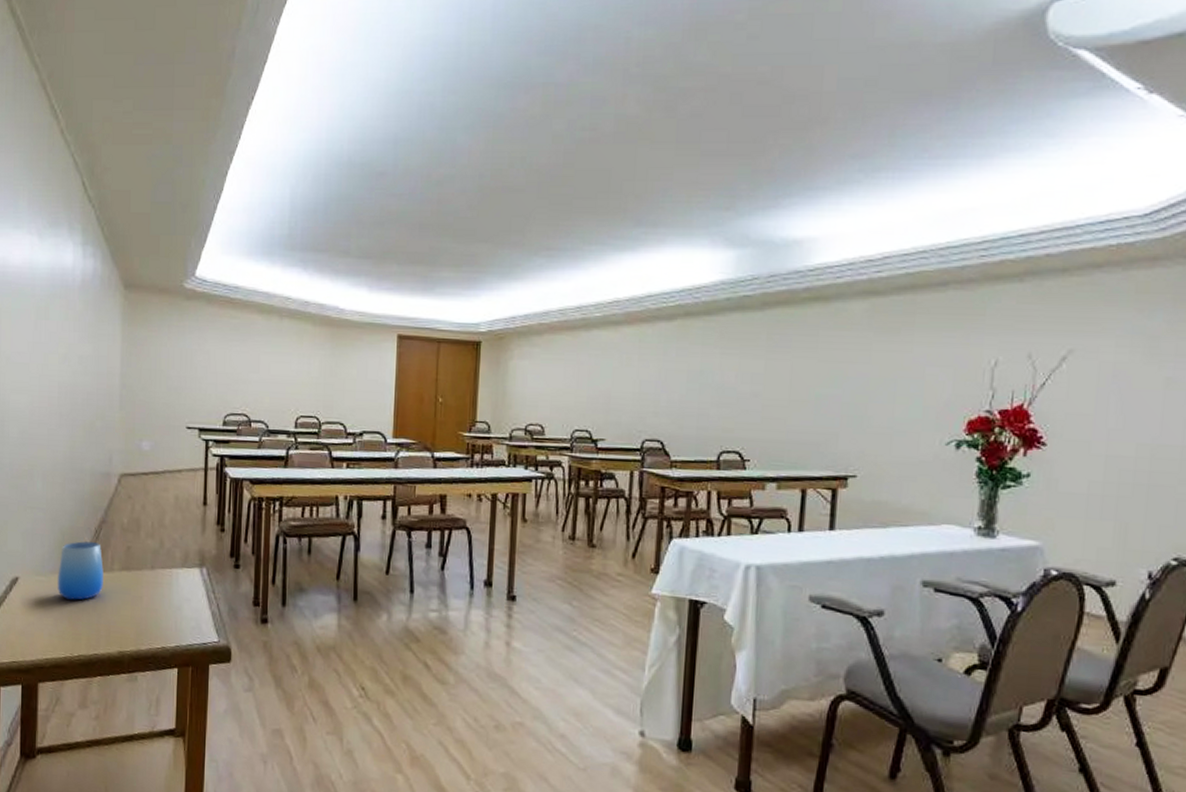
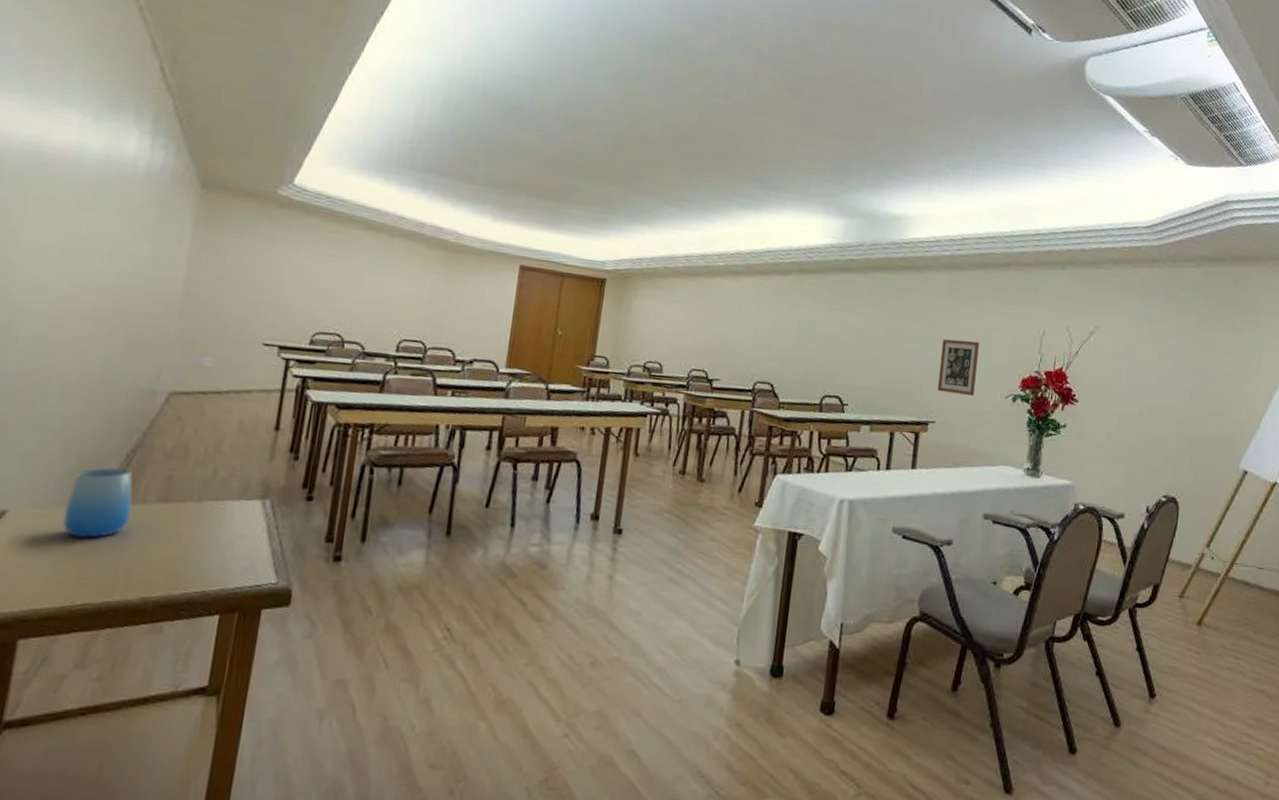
wall art: none [857,378,909,445] -> present [937,339,979,397]

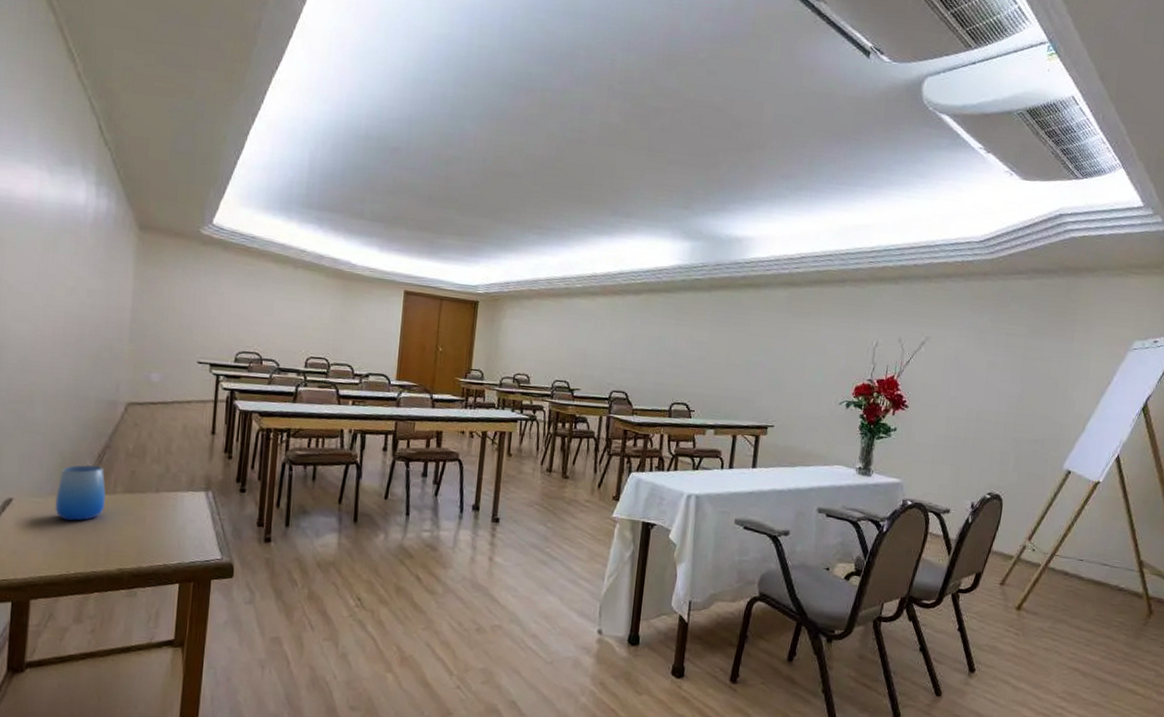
wall art: present [937,339,979,397] -> none [776,350,815,403]

